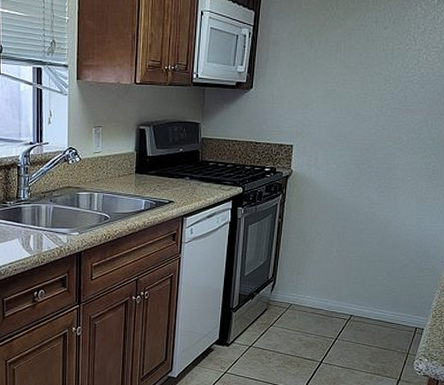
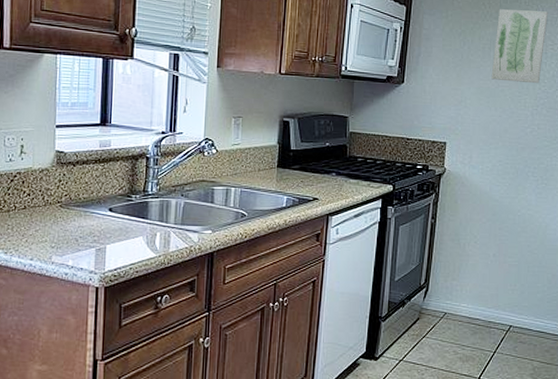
wall art: none [337,10,395,85] -> present [491,9,548,84]

